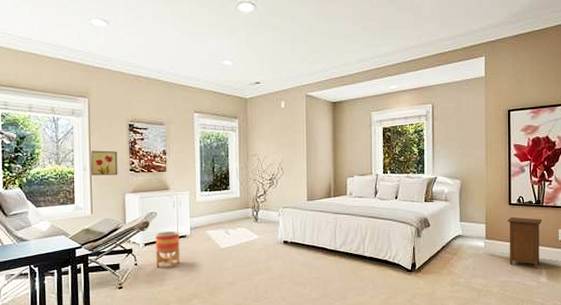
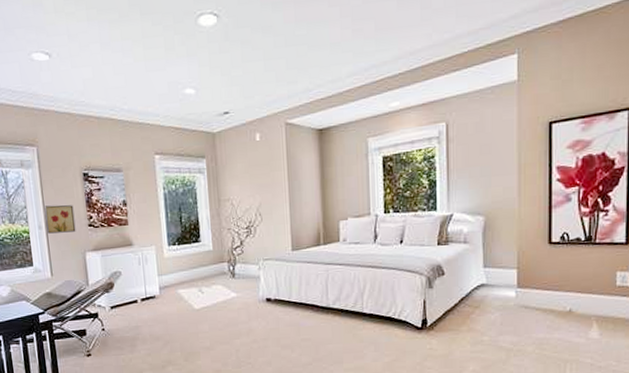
planter: present [155,231,180,268] -> none [122,292,151,333]
nightstand: present [507,216,542,269] -> none [546,258,594,322]

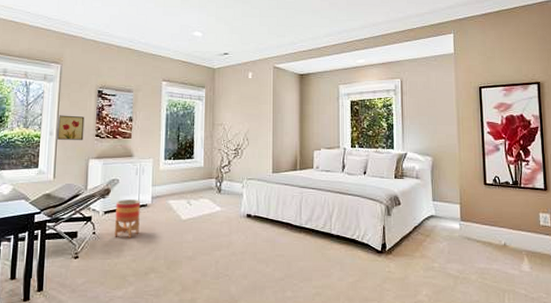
planter: none [122,292,151,333] -> present [115,200,140,238]

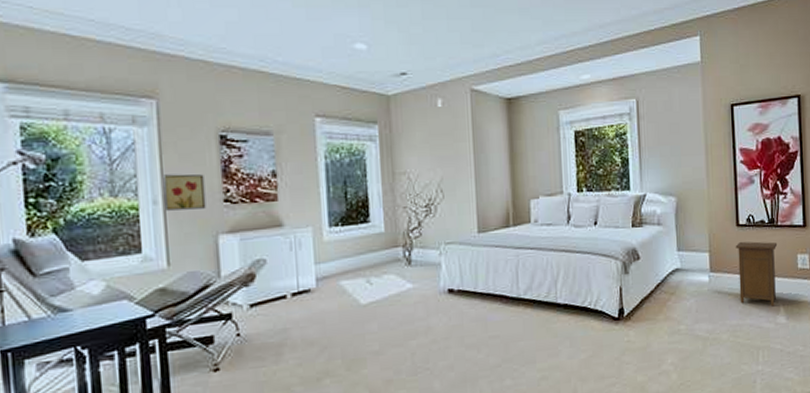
planter: present [115,200,140,238] -> none [265,284,303,337]
nightstand: none [483,197,521,256] -> present [735,241,778,307]

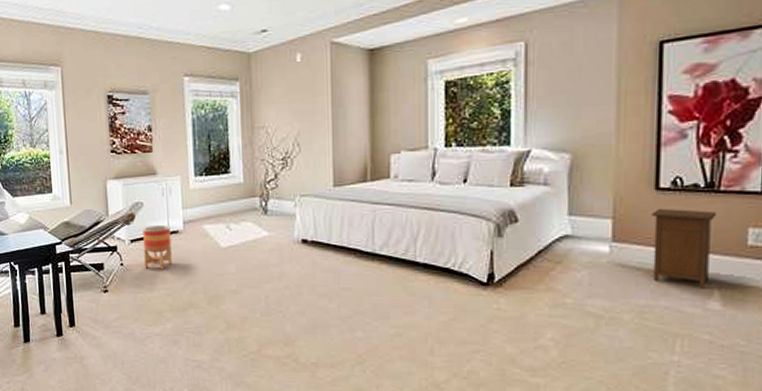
wall art: present [162,174,206,211] -> none [66,128,98,159]
planter: none [265,284,303,337] -> present [143,225,172,270]

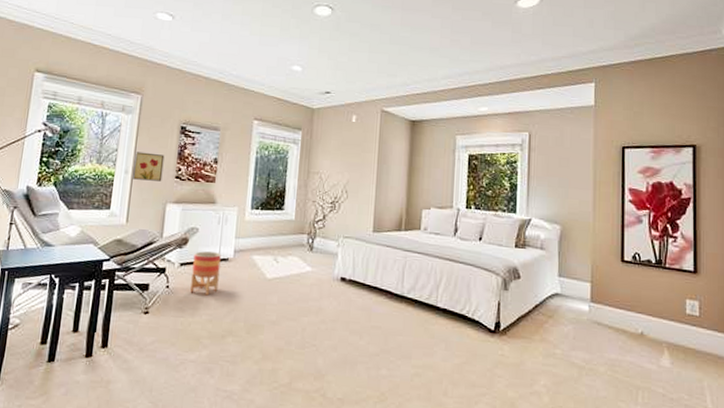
wall art: none [66,128,98,159] -> present [132,152,165,182]
nightstand: present [651,208,717,289] -> none [619,277,665,348]

